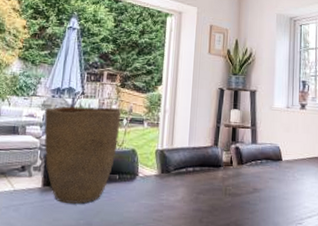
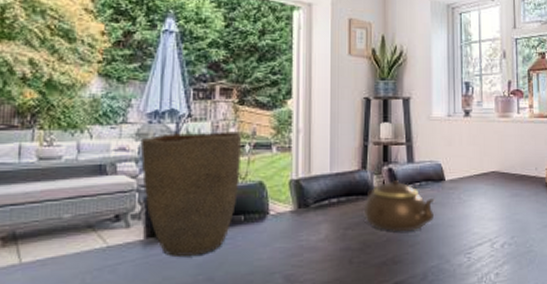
teapot: none [213,157,273,200] -> present [363,180,435,231]

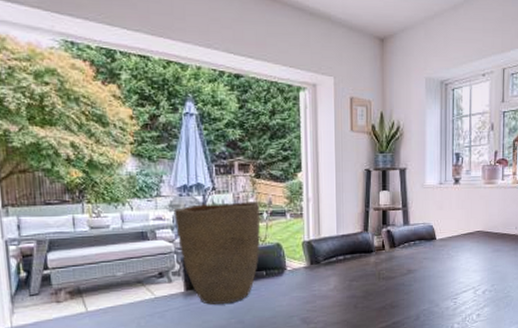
teapot: present [363,180,435,231] -> none [365,240,427,282]

